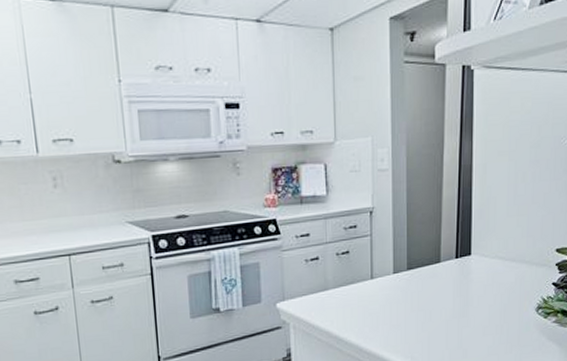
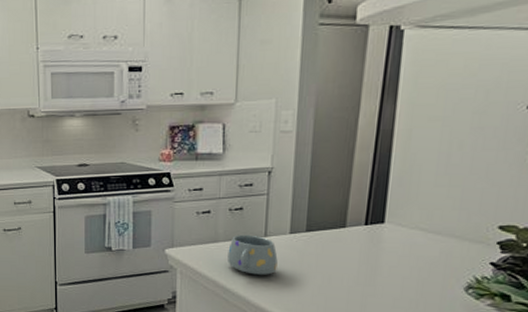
mug: none [338,278,384,320] -> present [227,234,278,275]

